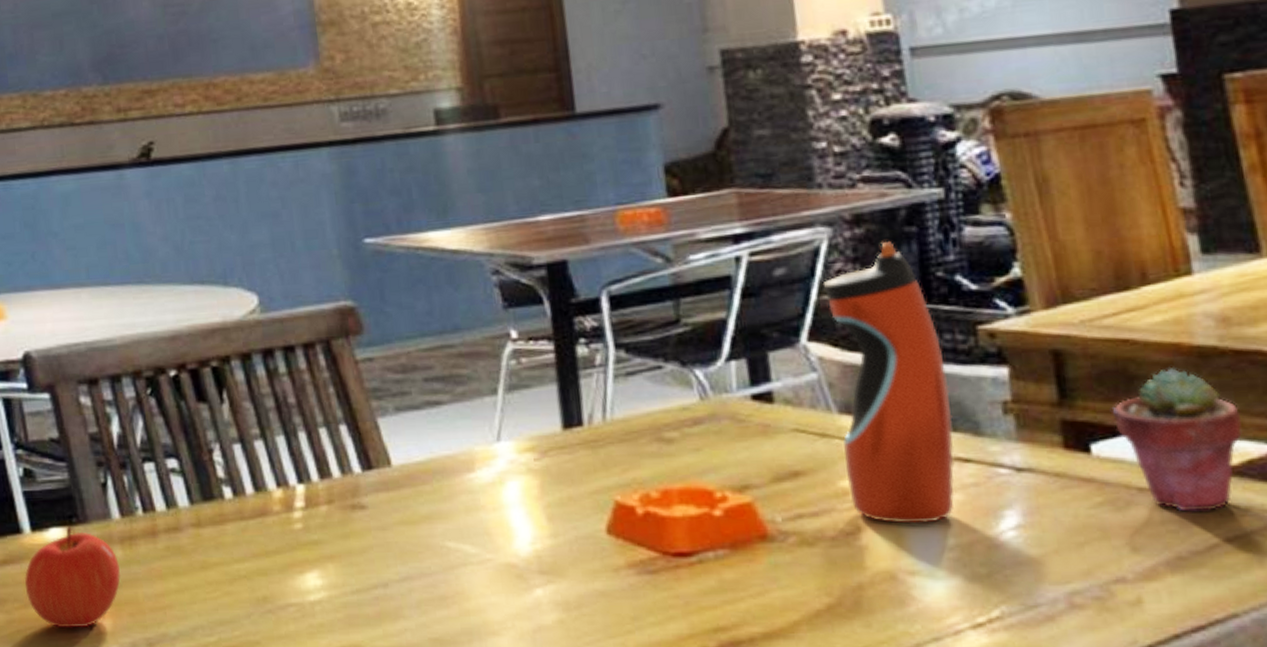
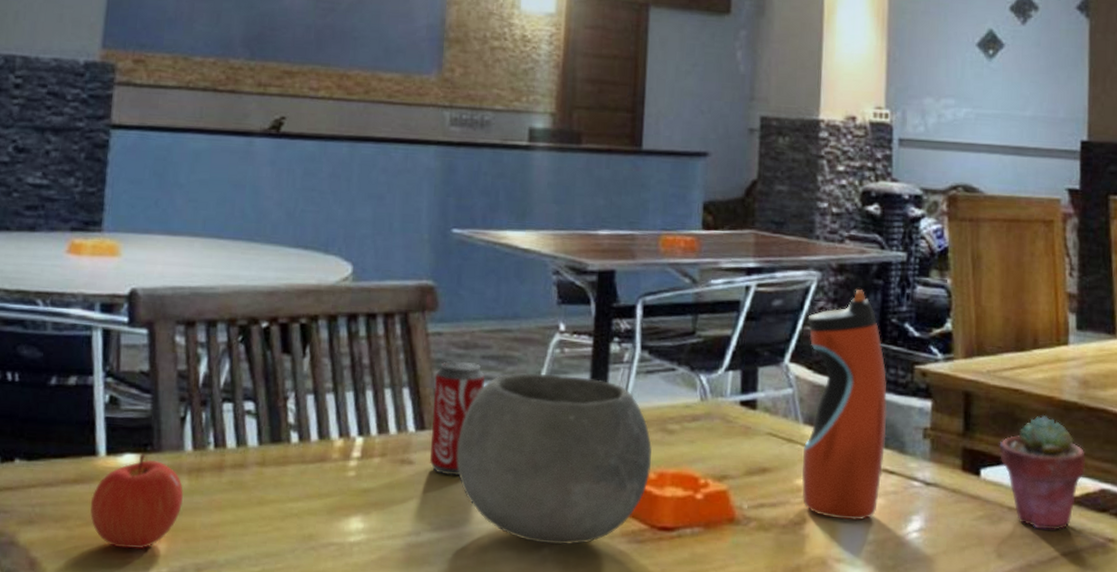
beverage can: none [373,387,433,518] -> present [429,361,485,476]
bowl: none [412,388,651,585] -> present [456,372,652,545]

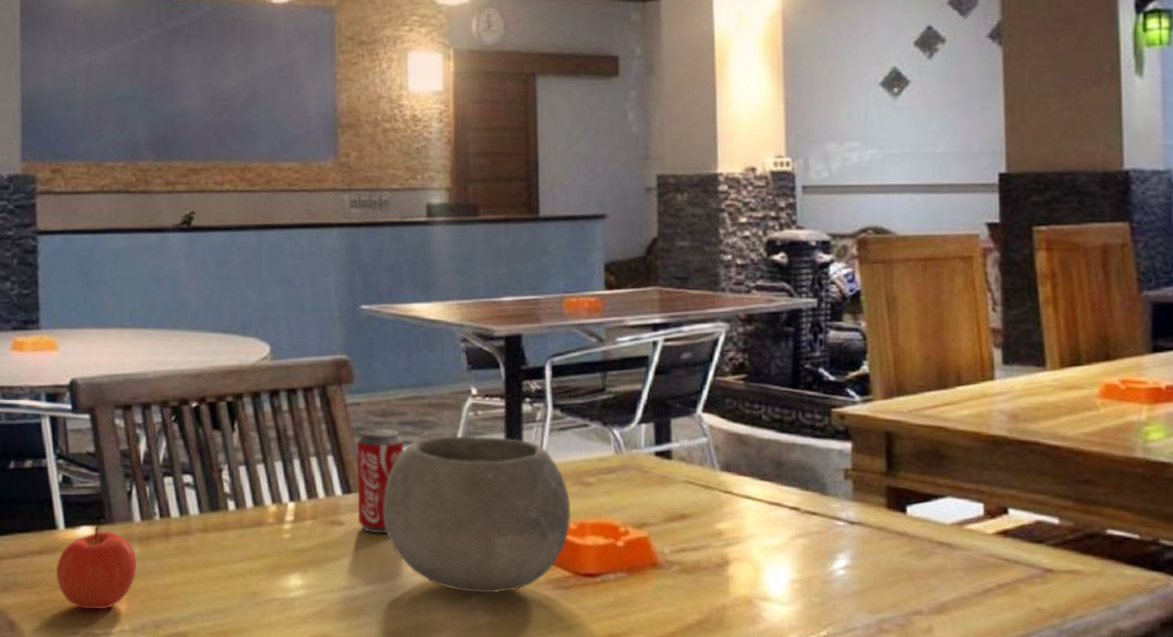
water bottle: present [801,289,887,521] -> none [718,338,806,561]
potted succulent: present [999,415,1085,531] -> none [925,451,1018,563]

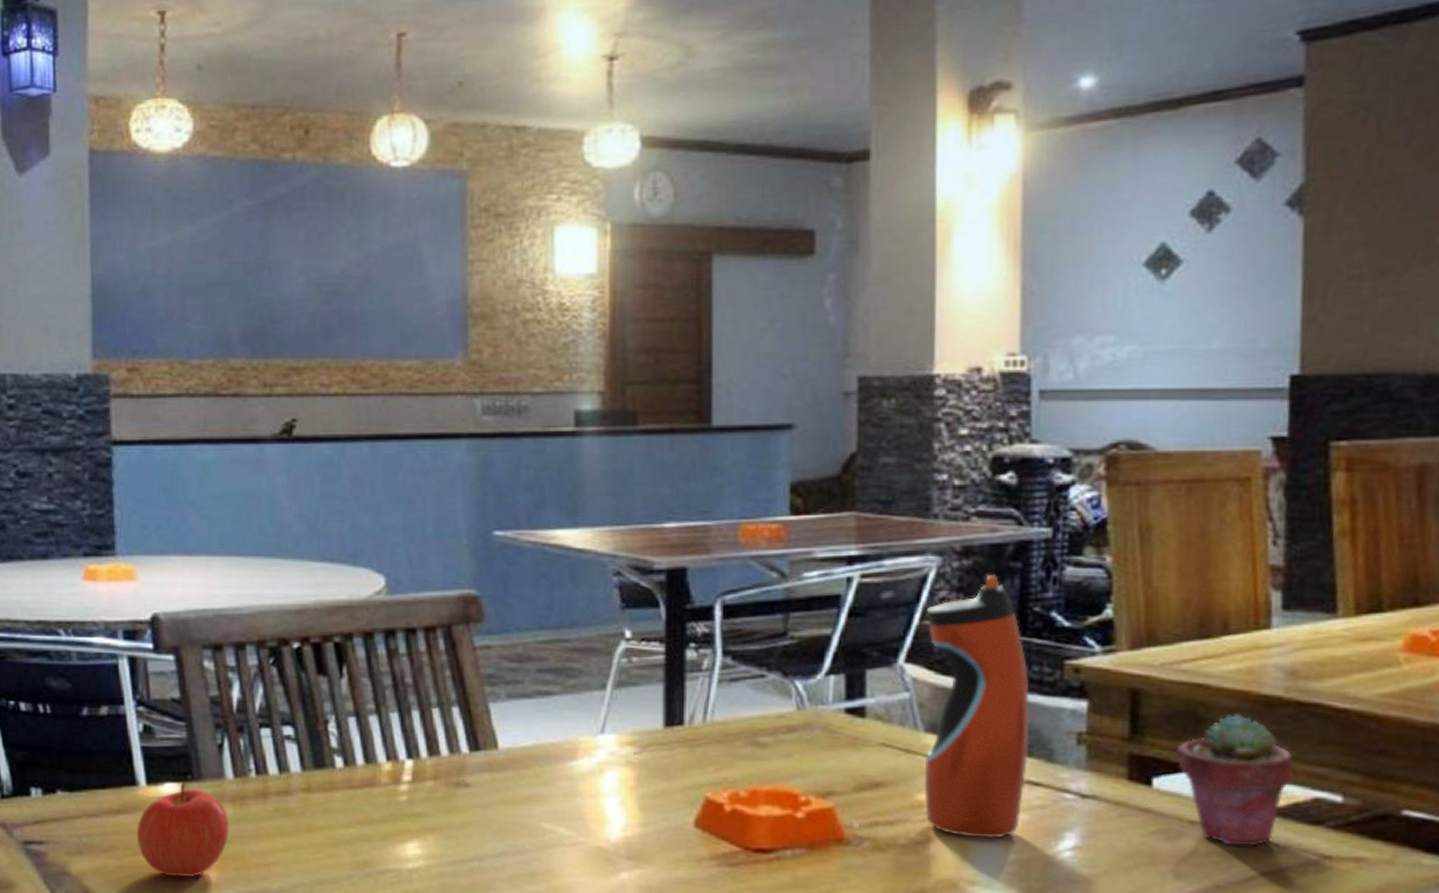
beverage can: present [356,428,403,534] -> none [486,675,542,798]
bowl: present [383,435,570,593] -> none [517,685,741,869]
water bottle: none [718,338,806,561] -> present [923,575,1030,839]
potted succulent: none [925,451,1018,563] -> present [1176,713,1293,847]

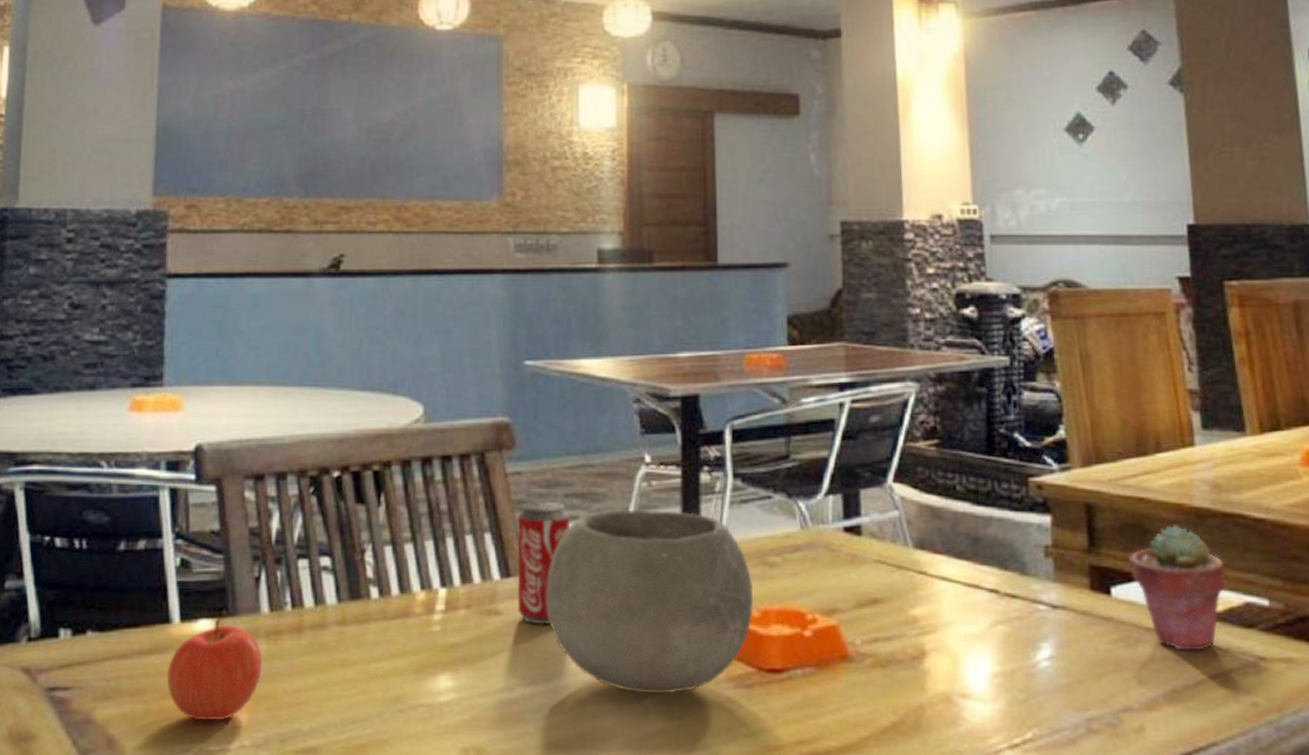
beverage can: none [486,675,542,798] -> present [517,501,569,625]
bowl: none [517,685,741,869] -> present [546,509,753,694]
water bottle: present [923,575,1030,839] -> none [908,400,1005,651]

